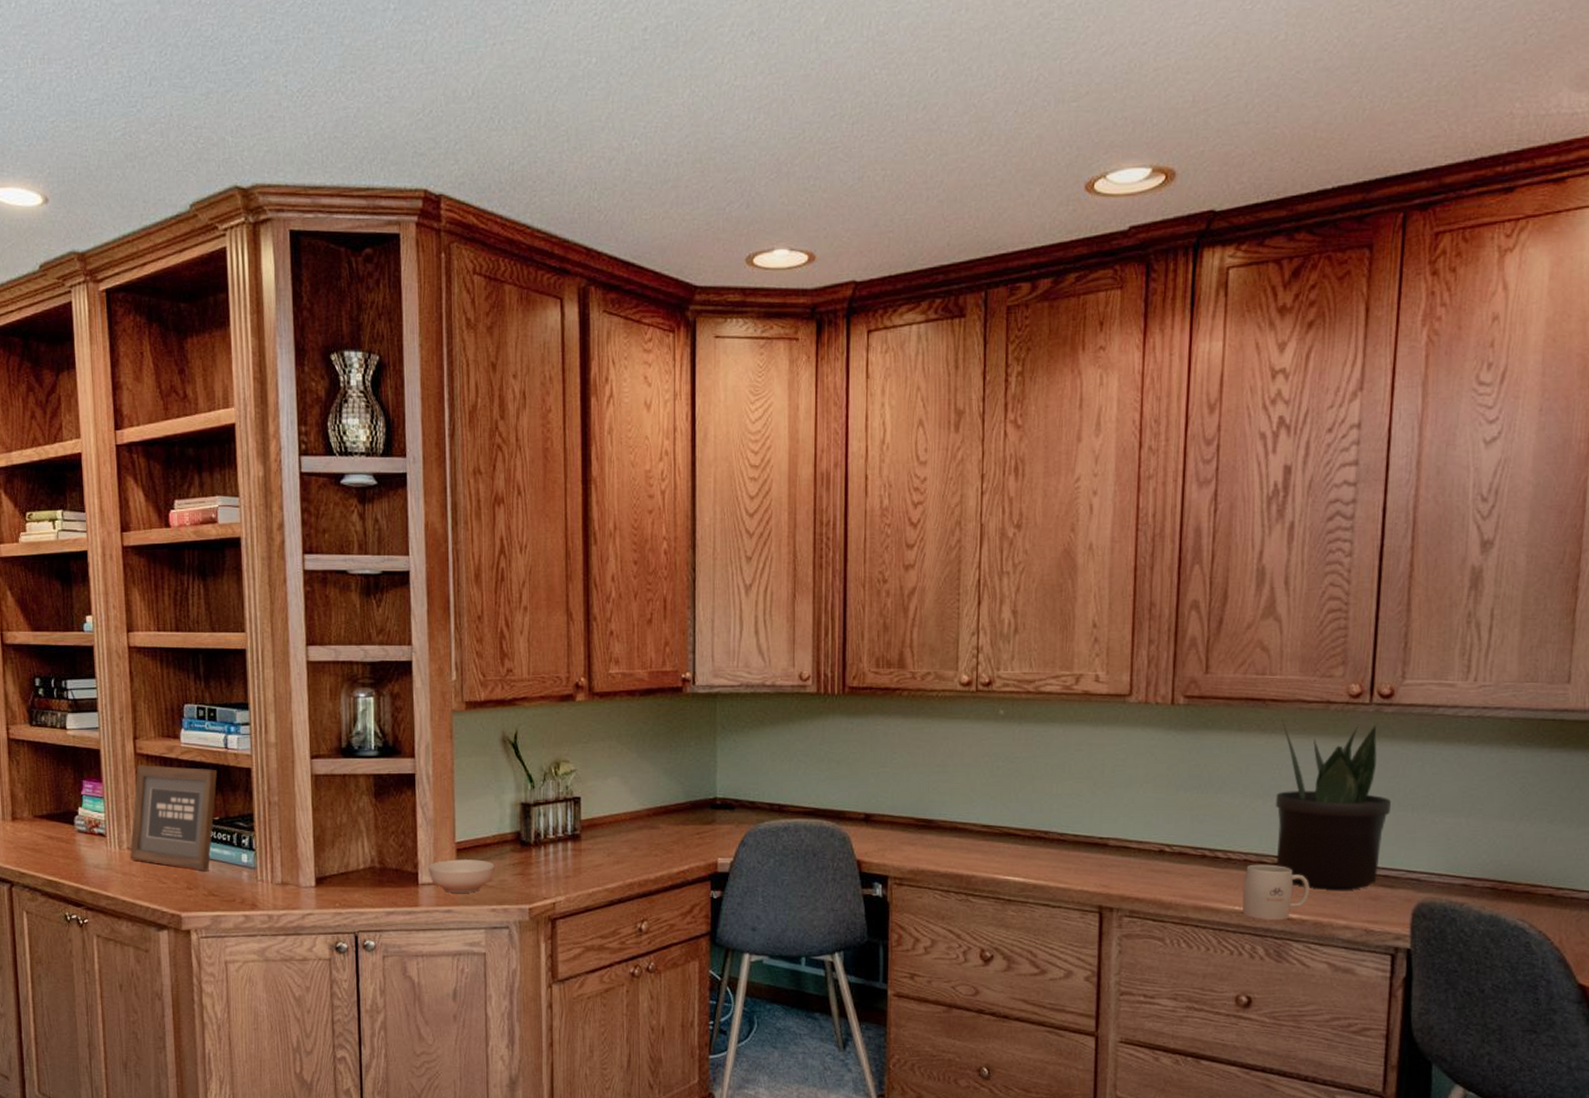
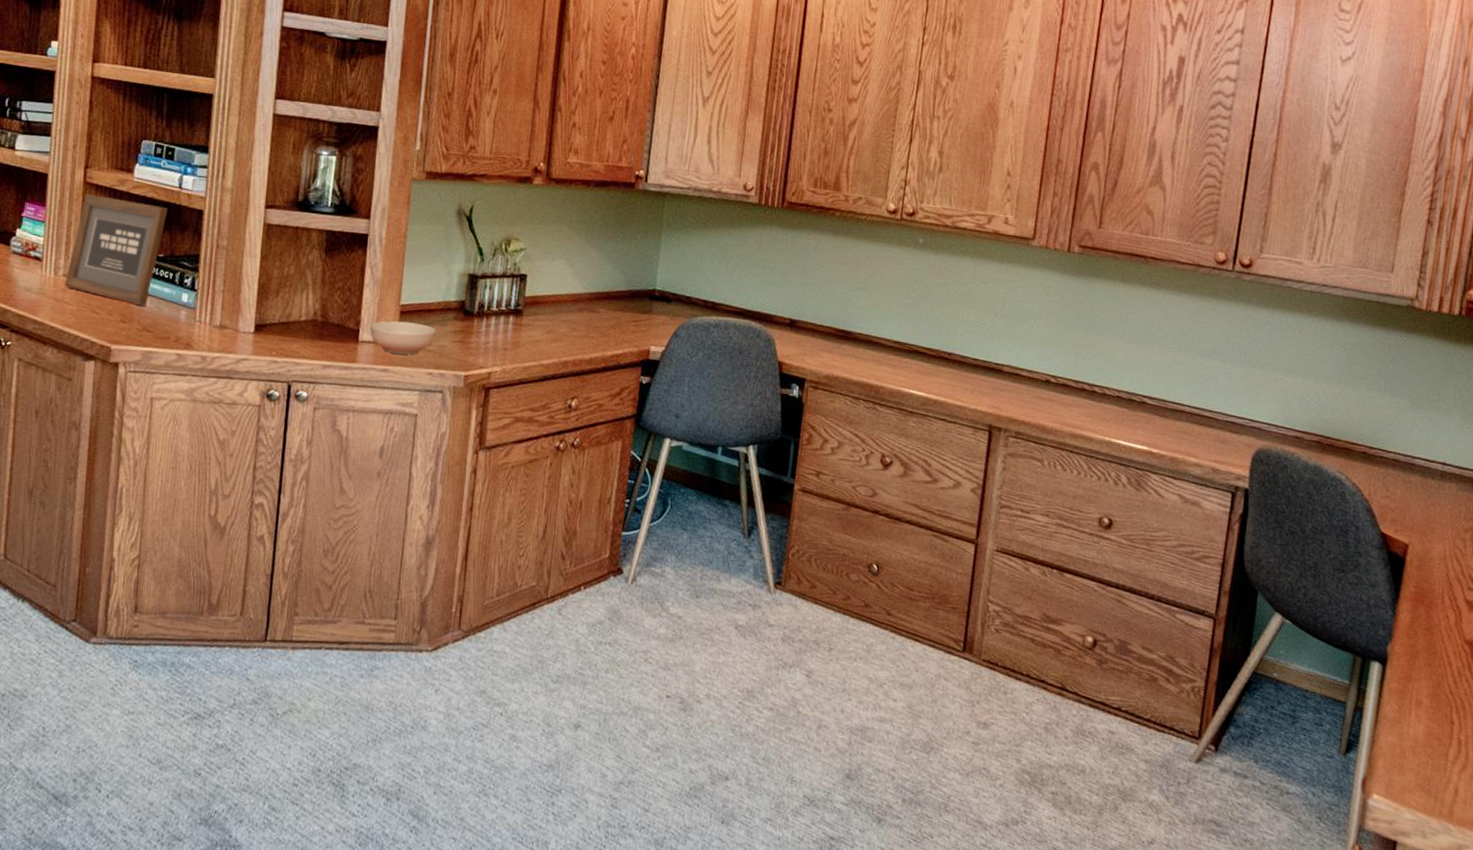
mug: present [1242,864,1310,921] -> none [1111,401,1170,454]
planter: present [1275,718,1392,890] -> none [1144,274,1243,432]

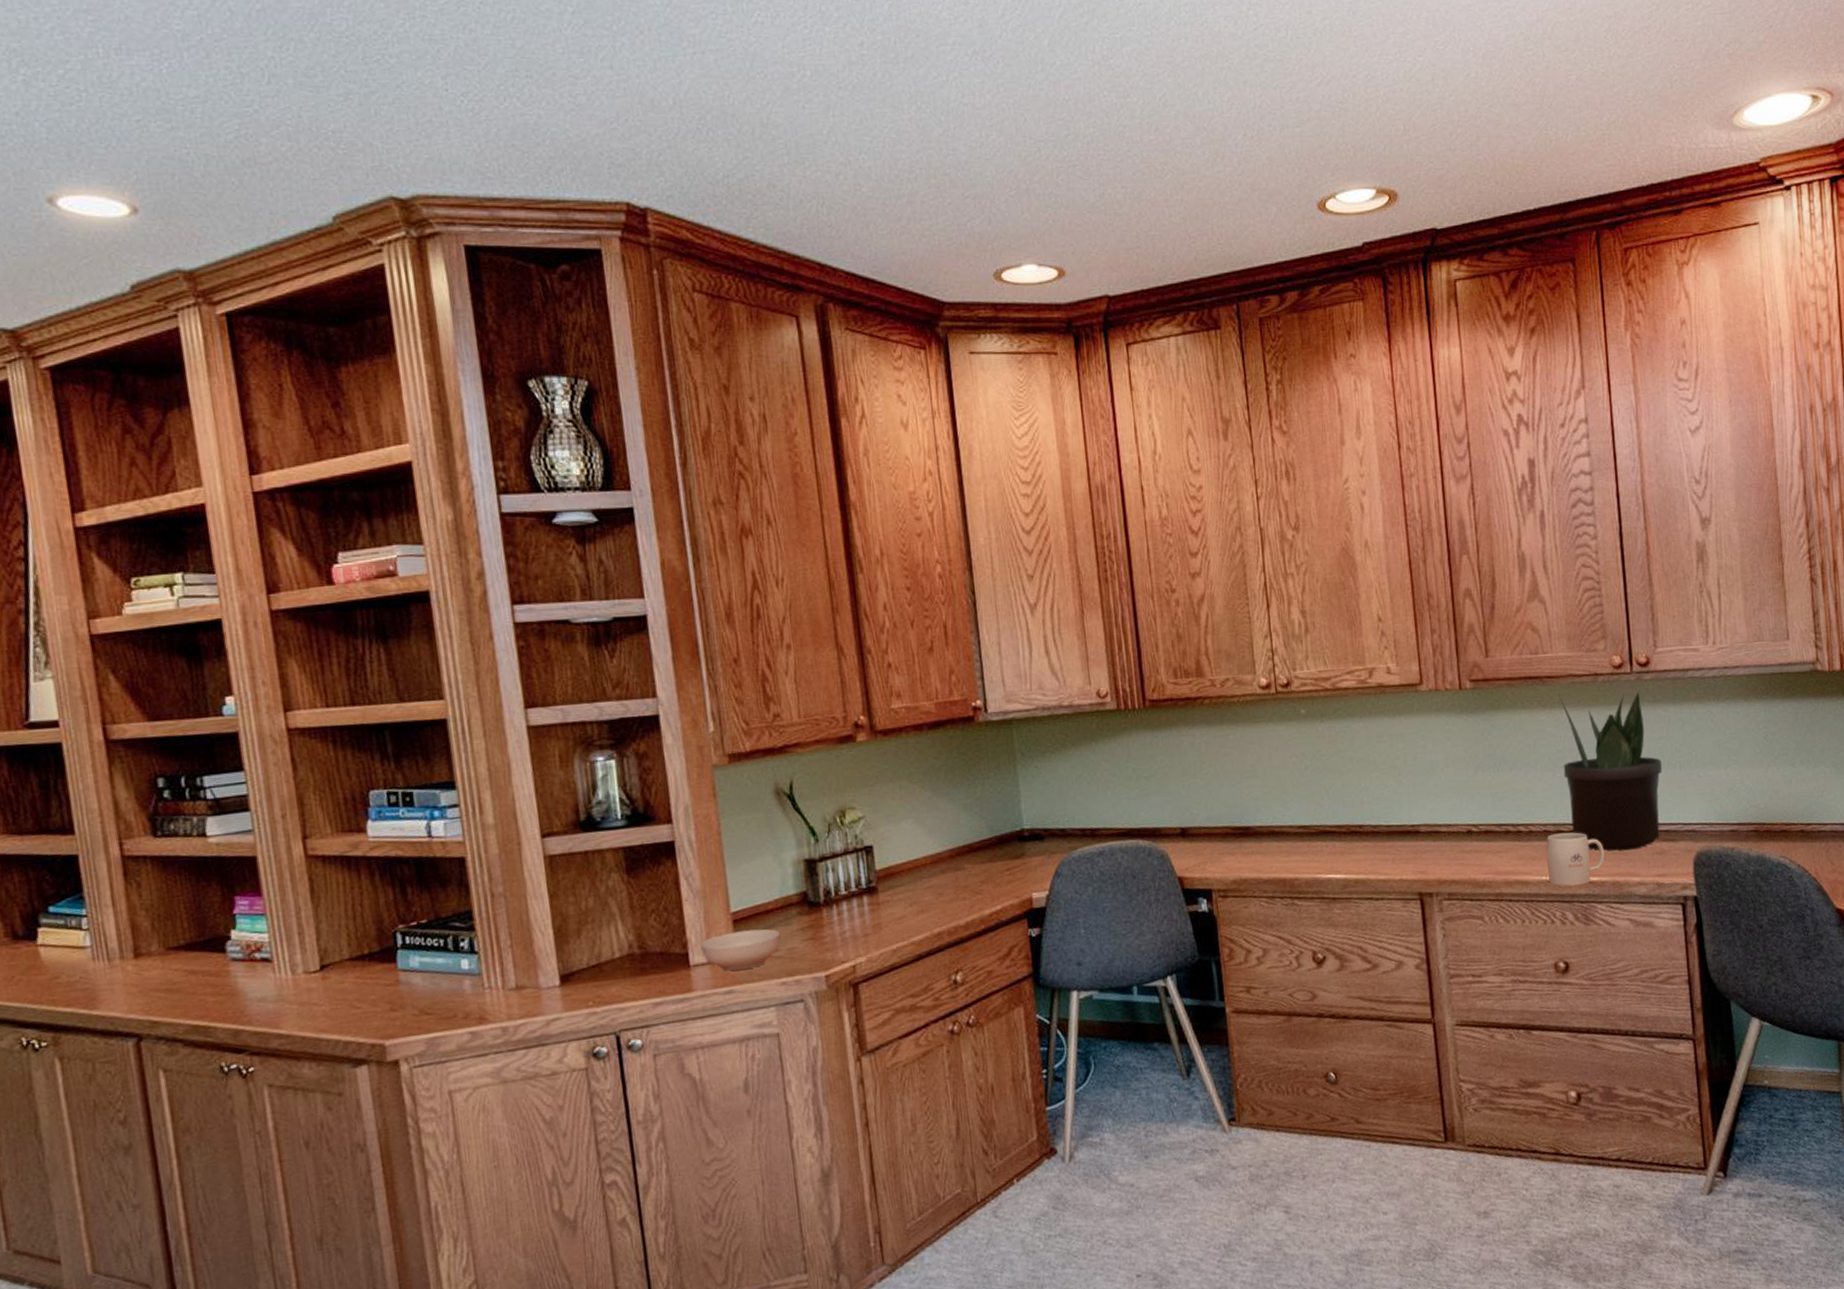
picture frame: present [65,193,169,306] -> none [307,863,421,987]
mug: none [1111,401,1170,454] -> present [1546,832,1605,887]
planter: none [1144,274,1243,432] -> present [1558,692,1662,850]

